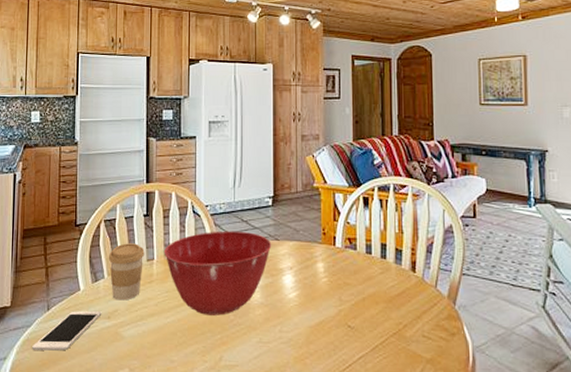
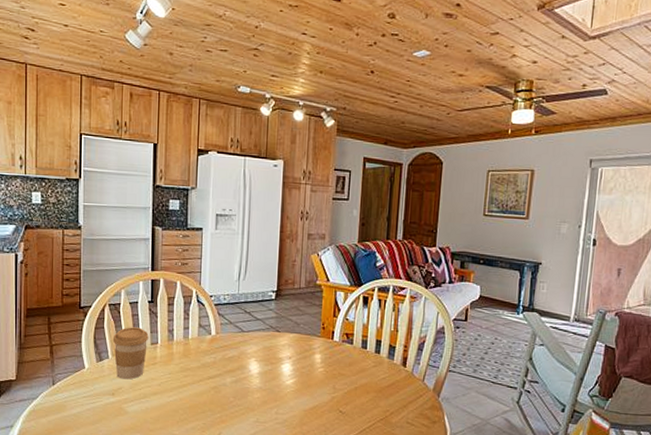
cell phone: present [32,311,102,351] -> none [38,386,106,422]
mixing bowl: present [164,231,272,316] -> none [168,320,273,397]

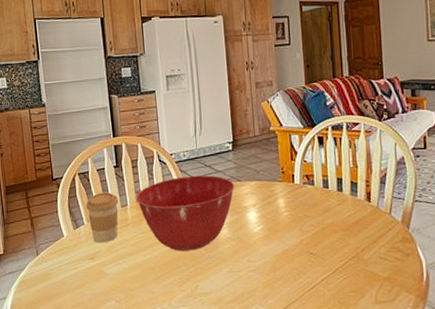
mixing bowl: none [168,320,273,397] -> present [136,175,235,251]

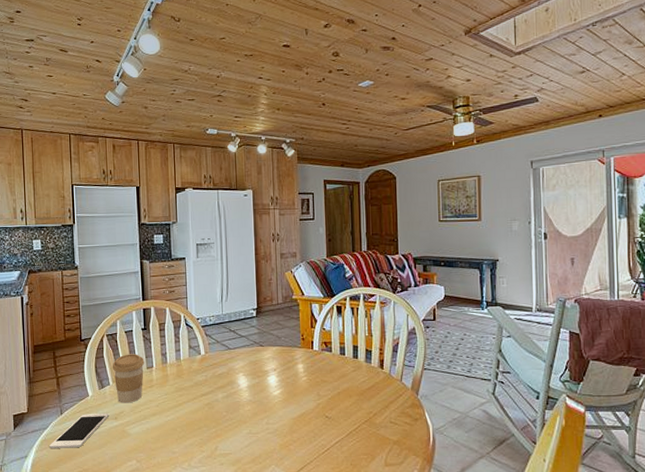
cell phone: none [27,254,86,290] -> present [49,414,110,448]
mixing bowl: present [136,175,235,251] -> none [162,339,257,413]

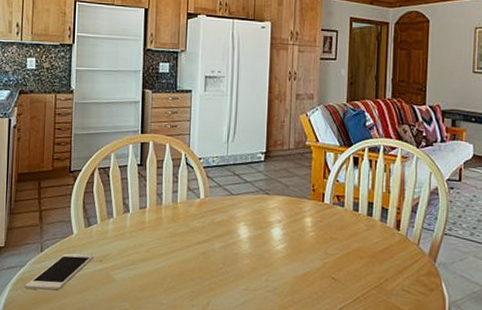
coffee cup: present [112,354,145,403] -> none [101,191,138,246]

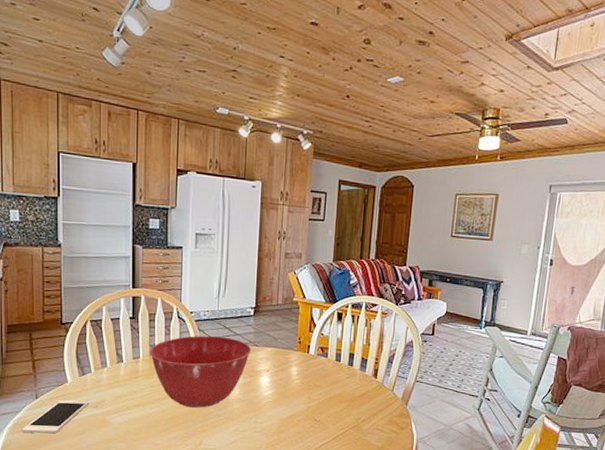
mixing bowl: none [157,183,262,263] -> present [150,335,252,408]

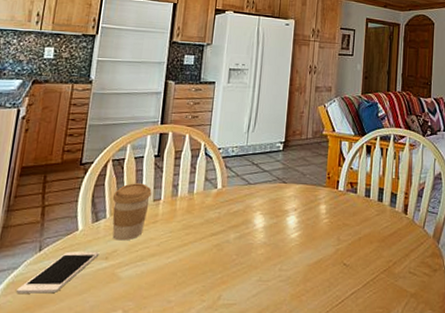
coffee cup: none [95,342,131,393] -> present [112,183,152,241]
mixing bowl: present [150,335,252,408] -> none [172,173,280,255]

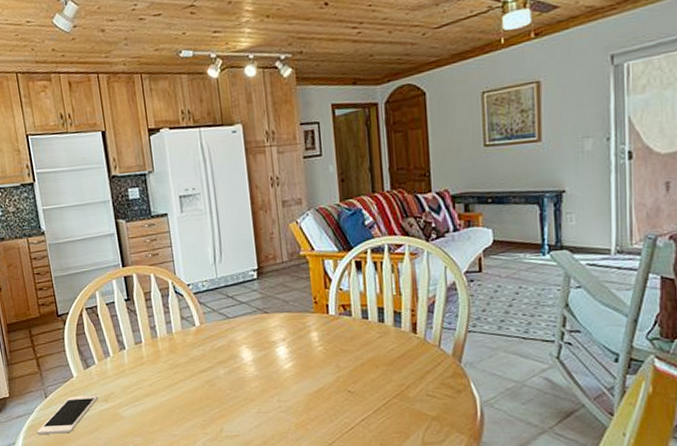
coffee cup: present [112,183,152,241] -> none [95,328,133,384]

